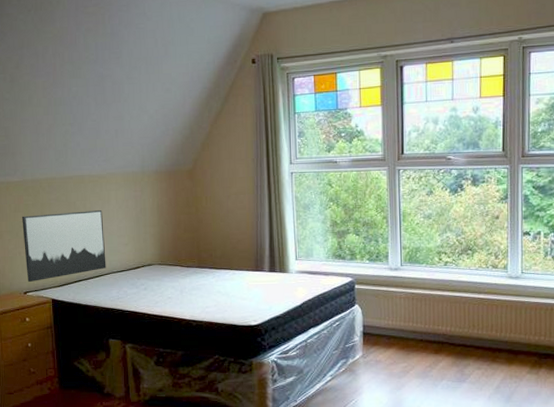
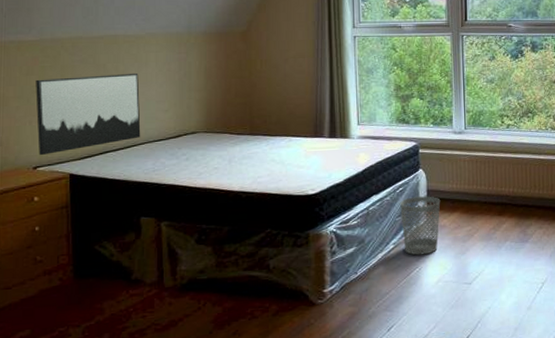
wastebasket: none [337,331,377,388] -> present [400,196,441,256]

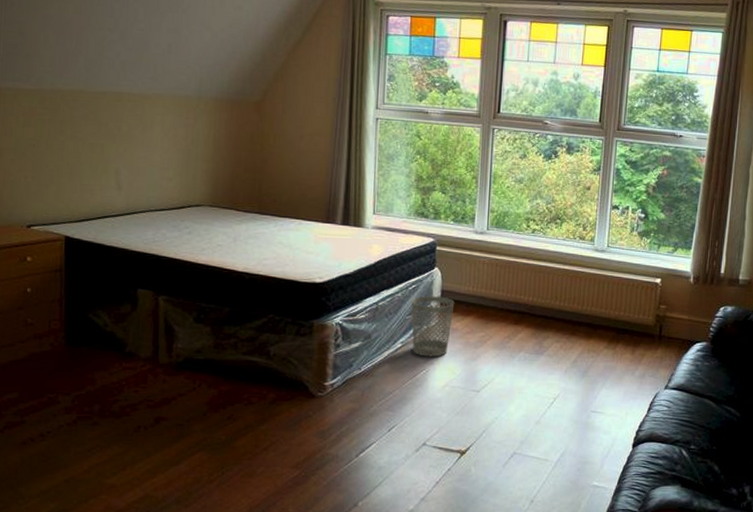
wall art: present [36,73,141,156] -> none [32,132,143,214]

